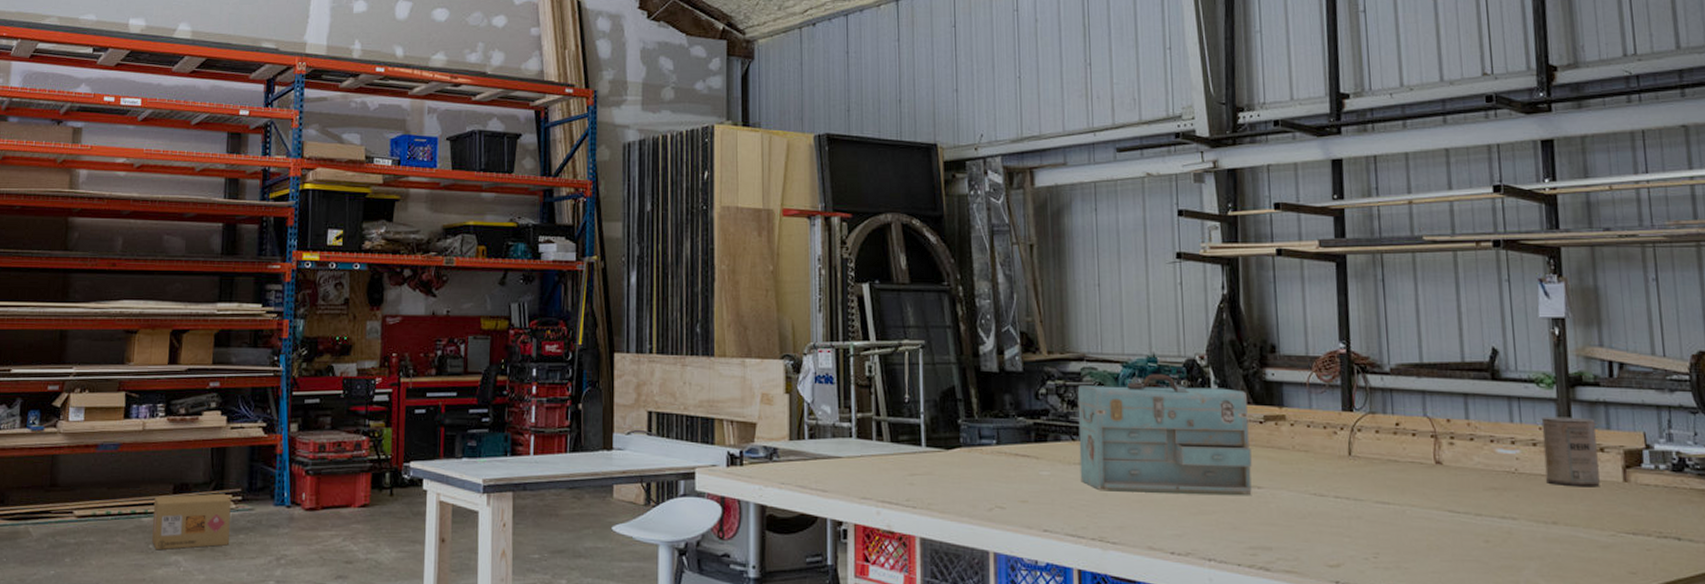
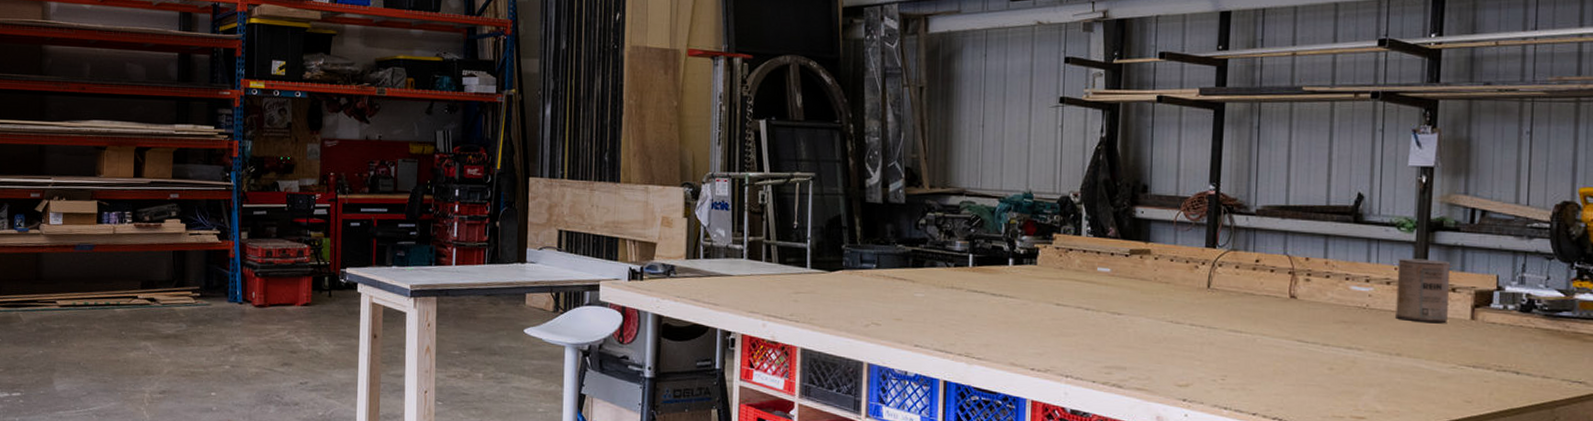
cardboard box: present [152,493,231,551] -> none [124,290,191,337]
toolbox: present [1077,374,1252,495] -> none [952,209,1115,320]

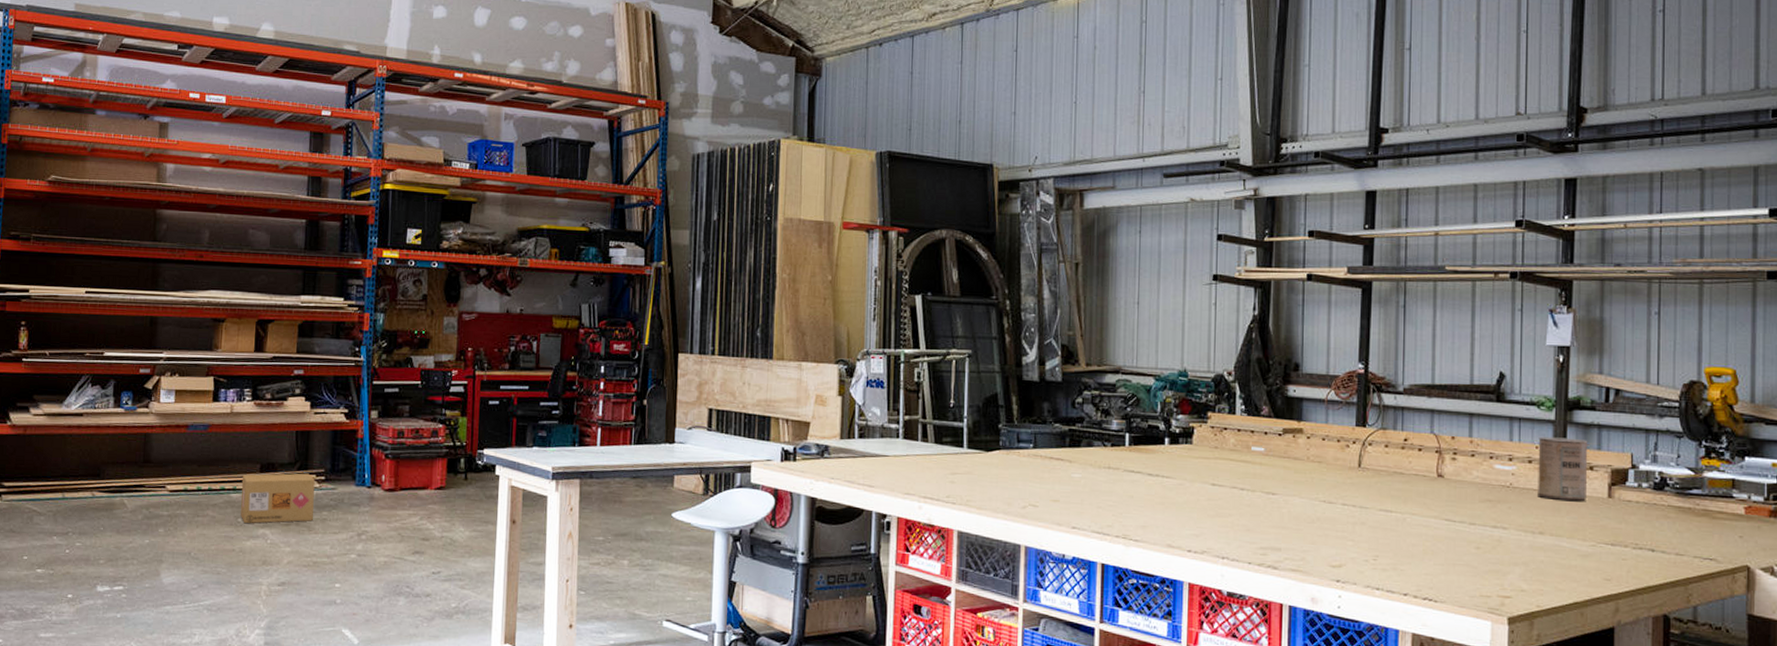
cardboard box: none [124,290,191,337] -> present [241,473,315,524]

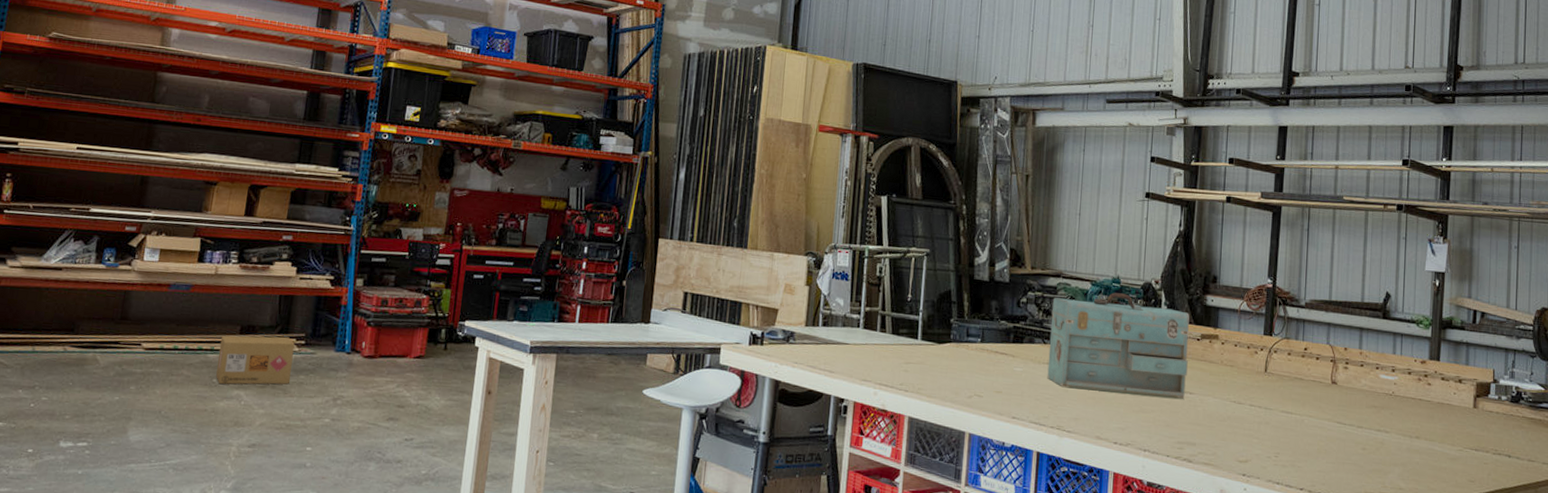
toolbox: none [1109,387,1269,501] -> present [1047,292,1189,399]
paint can: present [1538,436,1588,502] -> none [1415,351,1458,411]

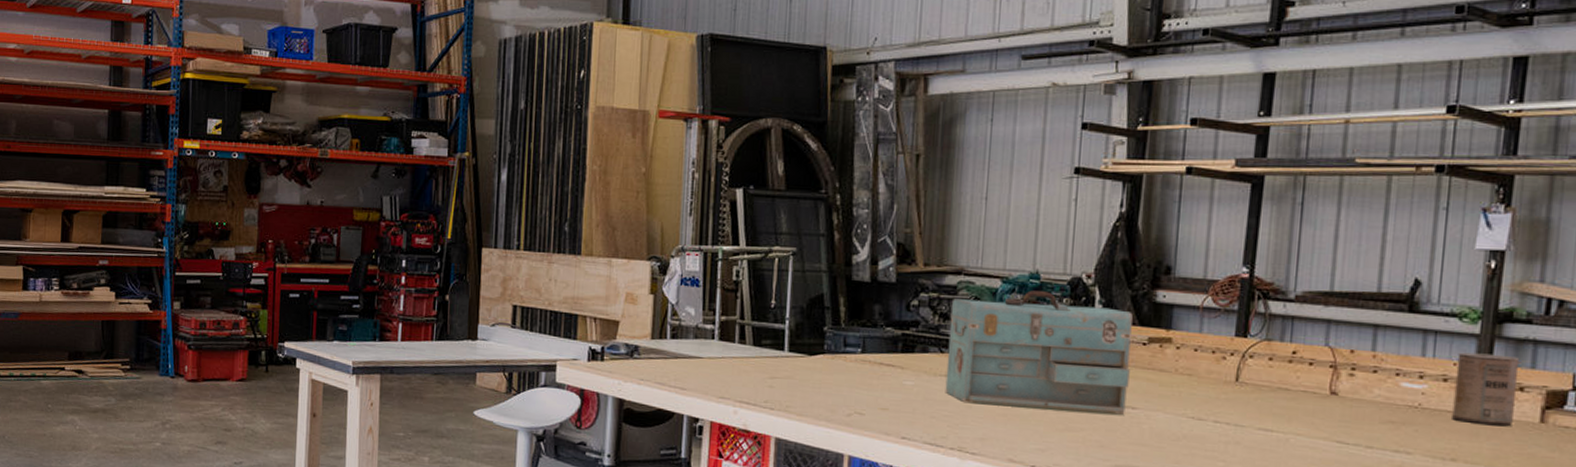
cardboard box: present [216,335,295,385] -> none [50,362,121,410]
paint can: none [1415,351,1458,411] -> present [1452,352,1520,427]

